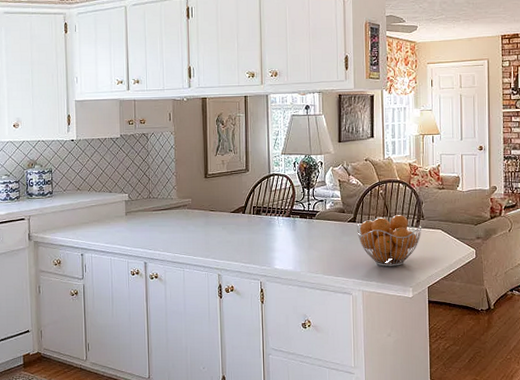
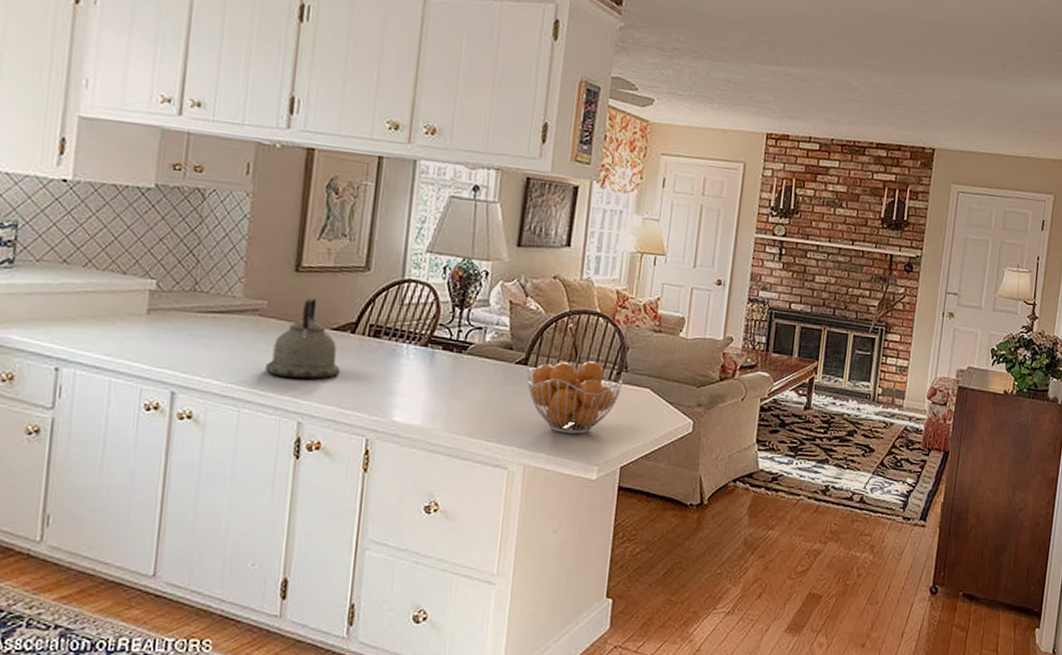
kettle: none [195,193,240,246] -> present [265,297,341,379]

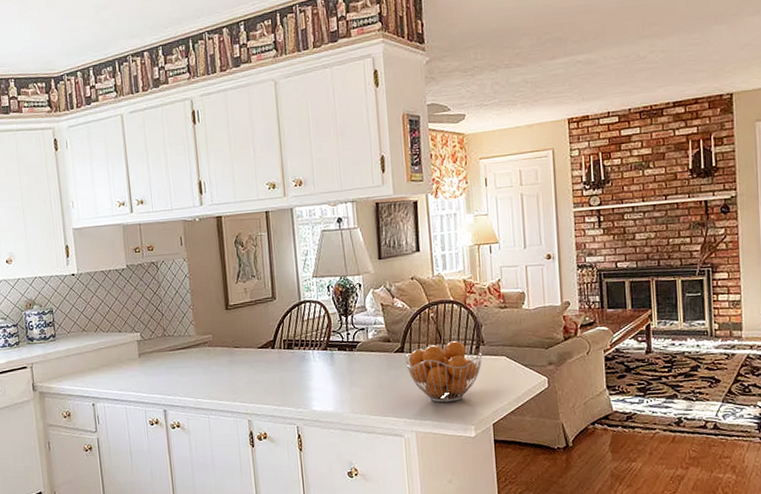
kettle: present [265,297,341,379] -> none [220,326,270,389]

